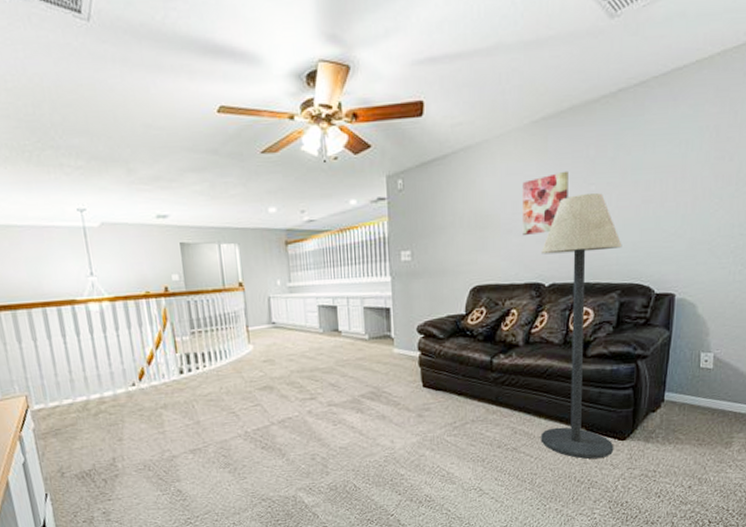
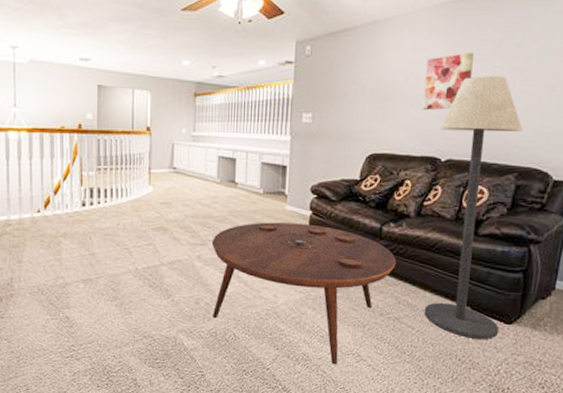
coffee table: none [321,365,509,502] -> present [211,222,396,365]

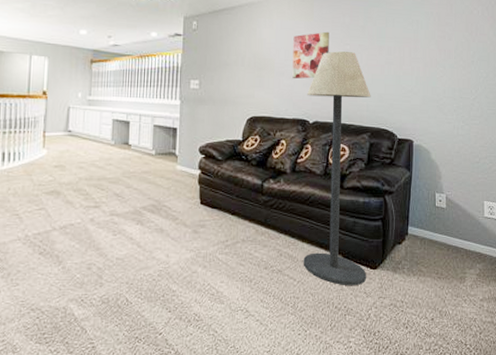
coffee table: present [211,222,396,365] -> none [105,182,277,323]

